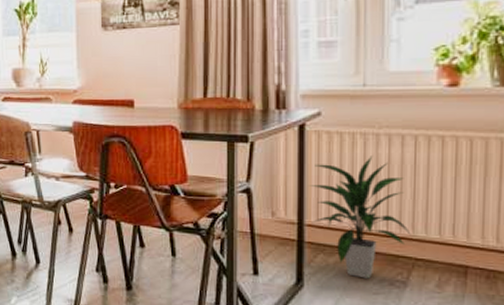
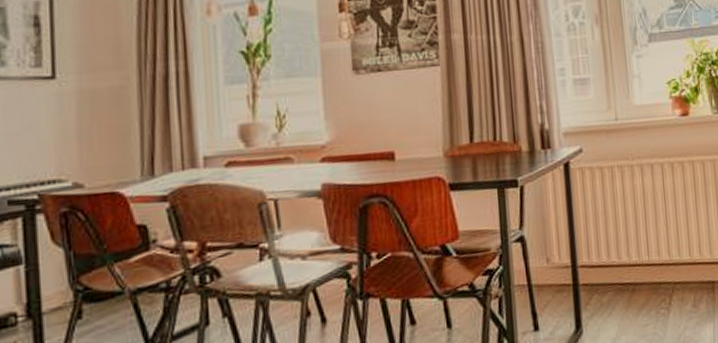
indoor plant: present [310,156,411,279] -> none [579,187,668,312]

